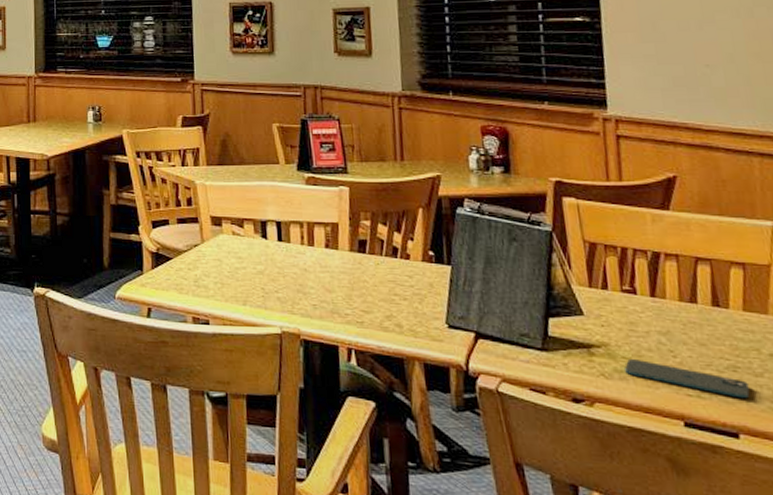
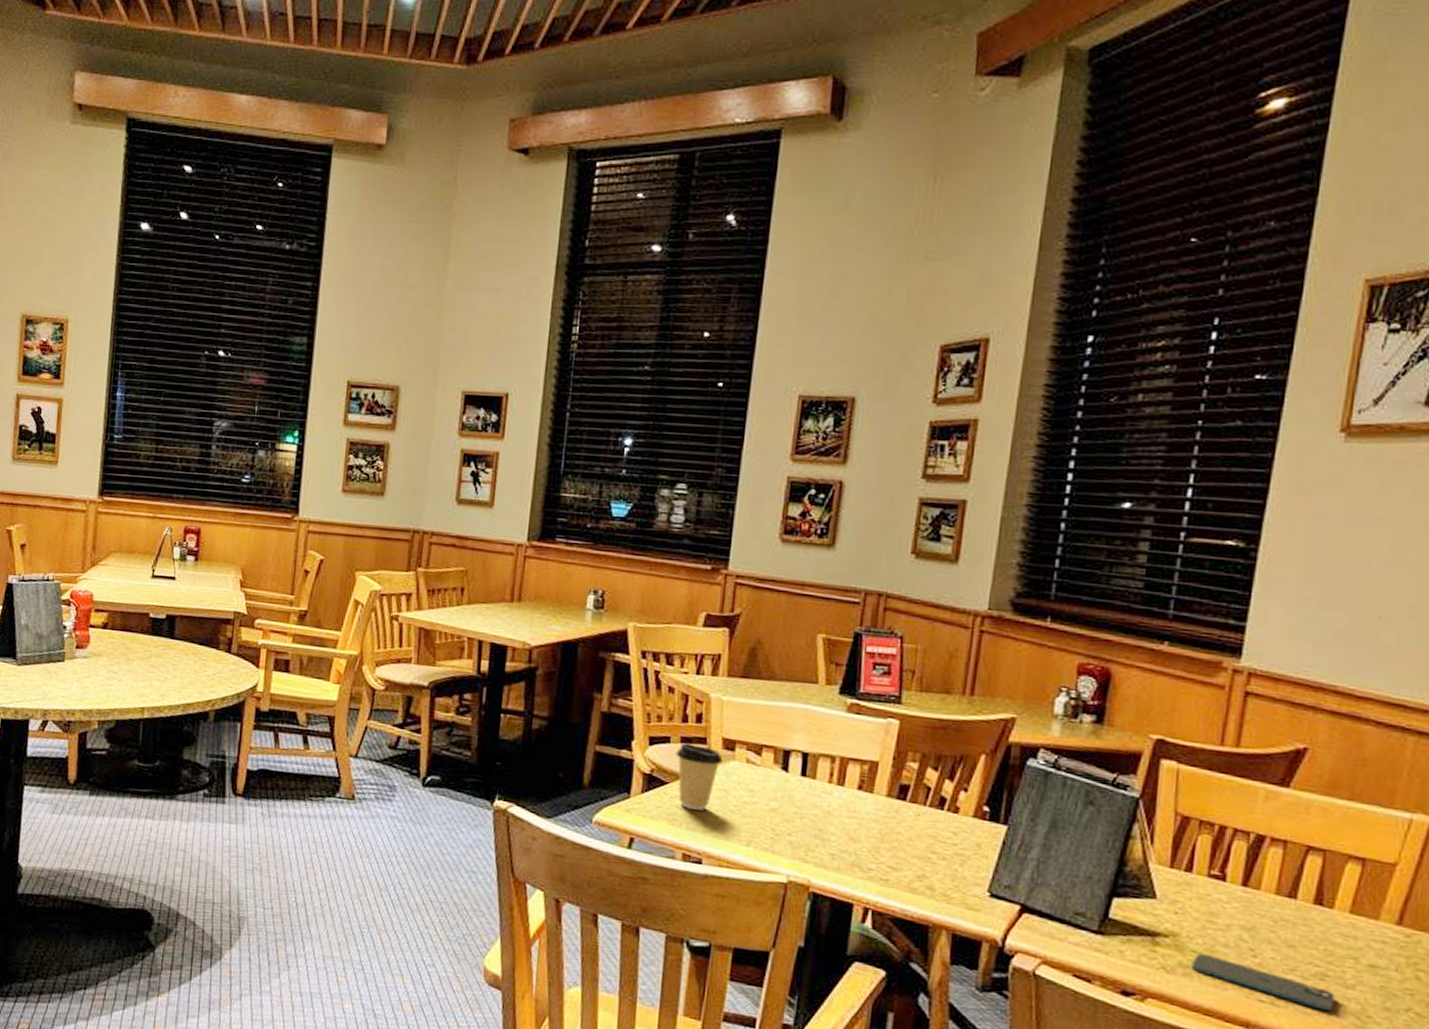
coffee cup: none [175,222,214,279] -> present [676,742,723,811]

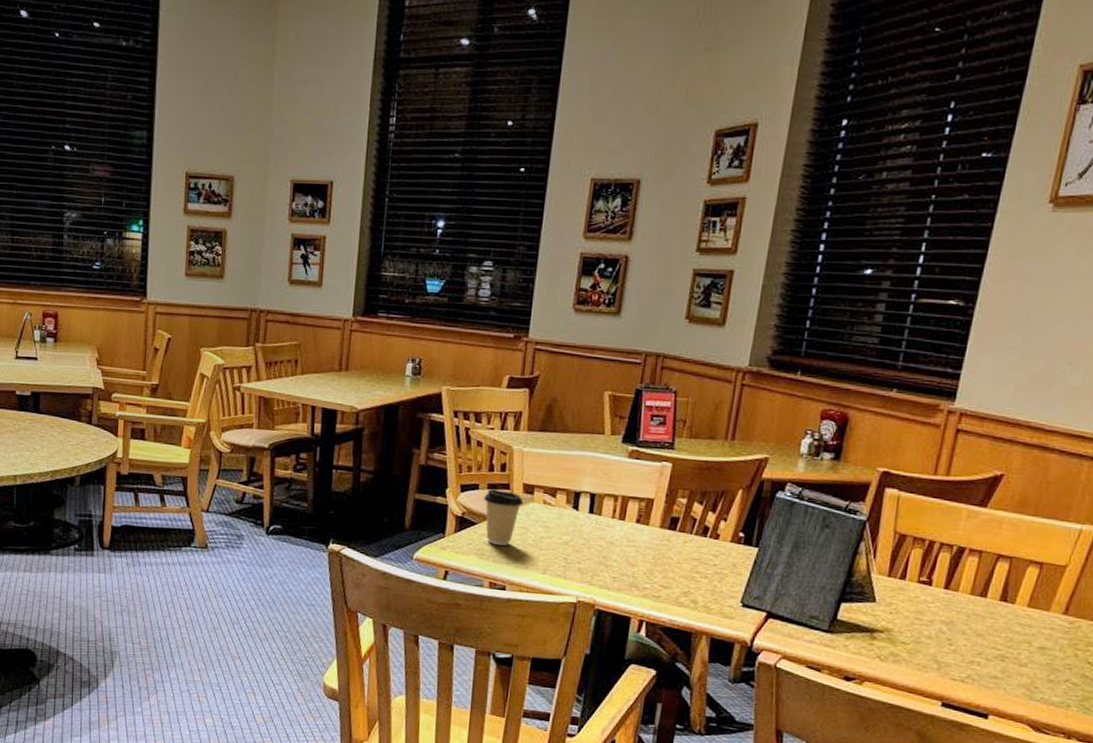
smartphone: present [1191,952,1335,1012] -> none [900,643,1011,685]

